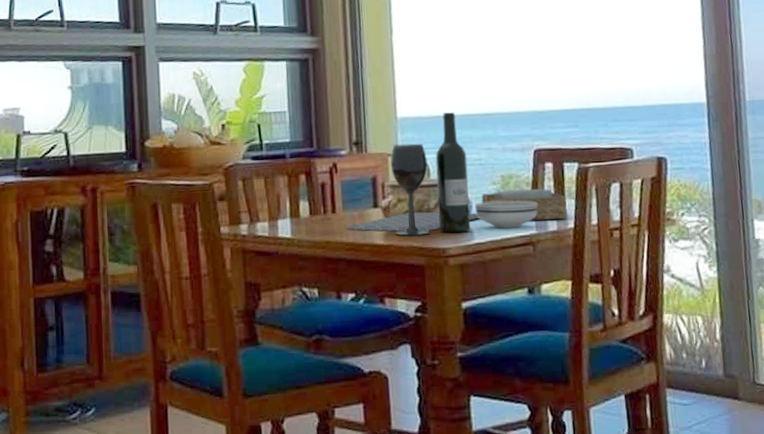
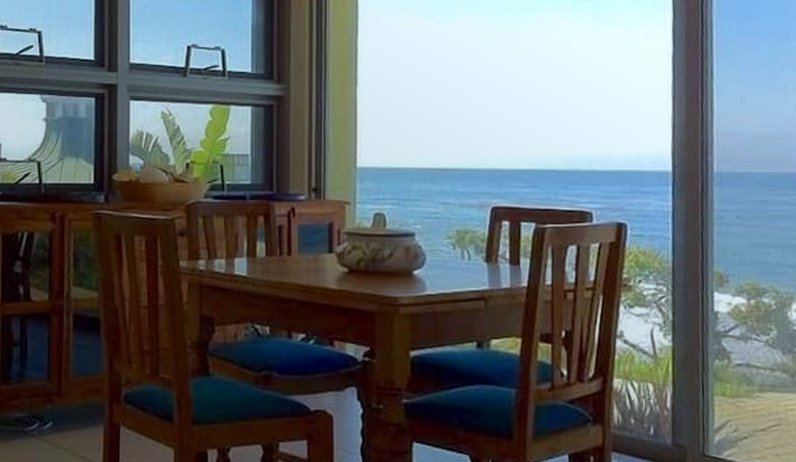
placemat: present [345,212,479,233] -> none [300,260,432,281]
wine glass: present [390,143,430,236] -> none [347,193,384,283]
wine bottle: present [435,112,471,233] -> none [392,165,424,283]
bowl: present [474,200,539,228] -> none [428,255,492,282]
napkin holder: present [481,188,567,221] -> none [435,245,521,278]

